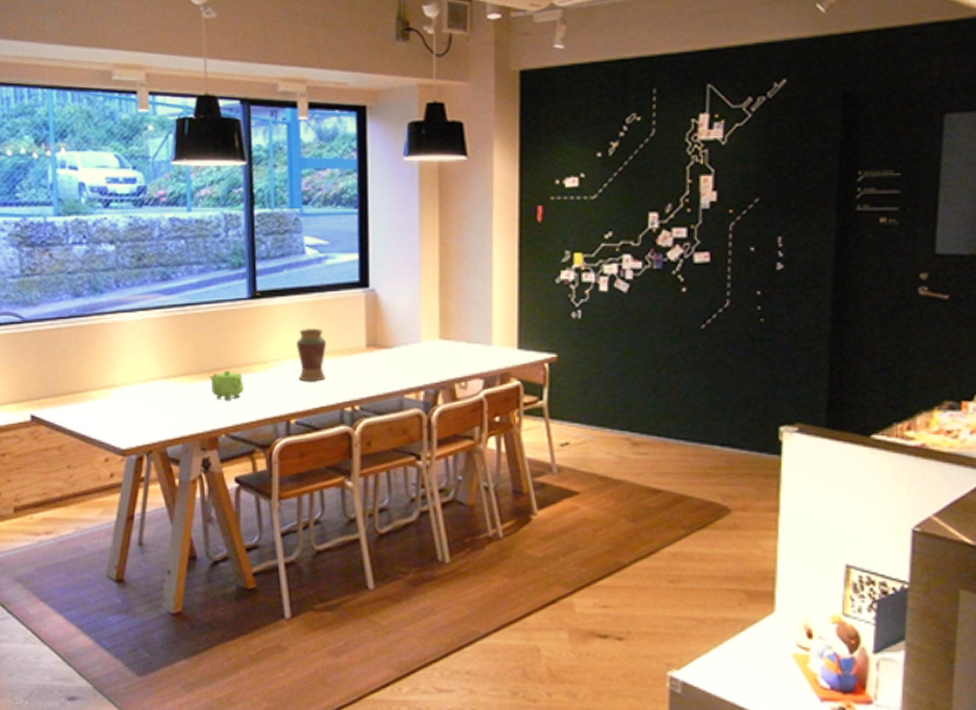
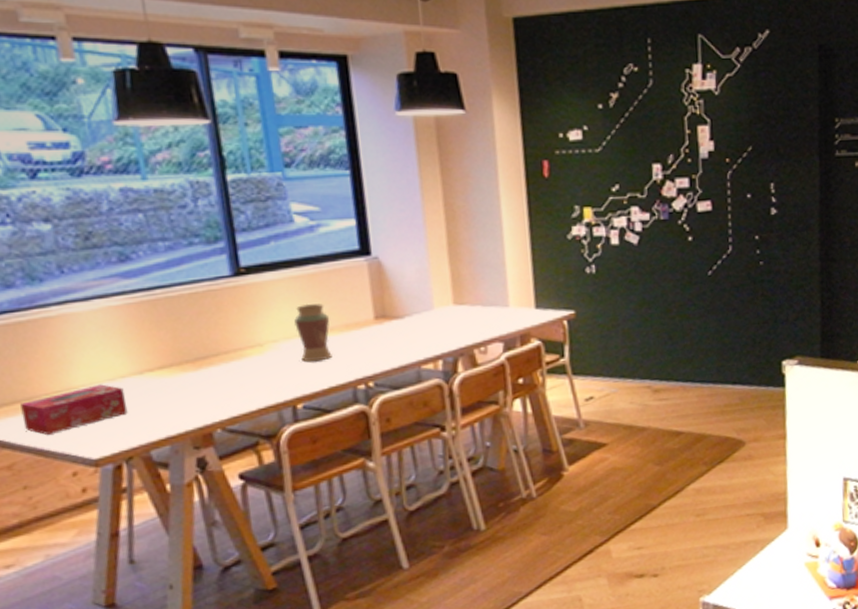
tissue box: none [74,384,153,423] -> present [20,384,128,435]
teapot: present [209,370,244,400] -> none [194,357,238,391]

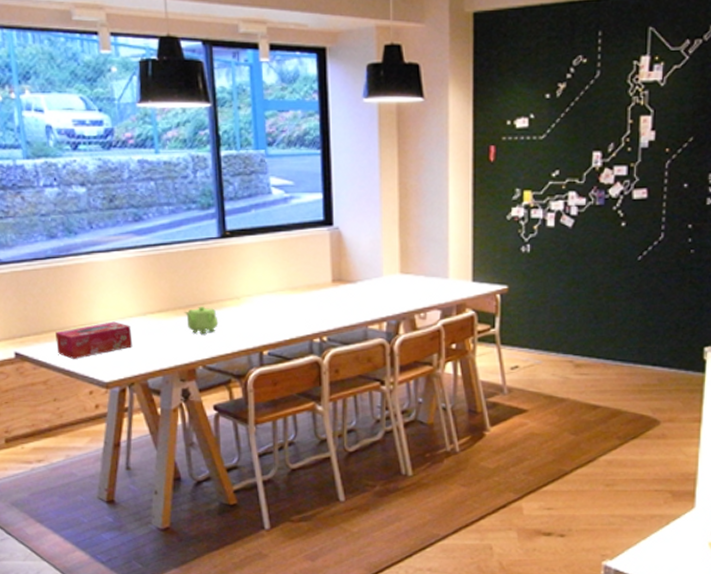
teapot: none [194,357,238,391] -> present [185,306,219,335]
vase: present [294,303,332,362] -> none [266,265,295,316]

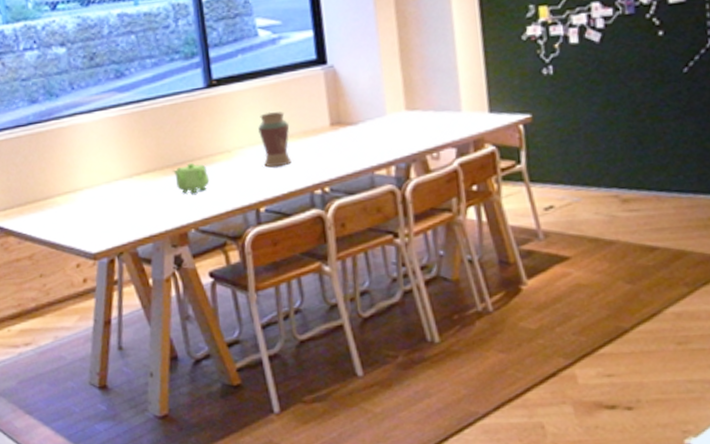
tissue box: present [55,321,133,359] -> none [40,186,120,230]
vase: none [266,265,295,316] -> present [258,111,292,168]

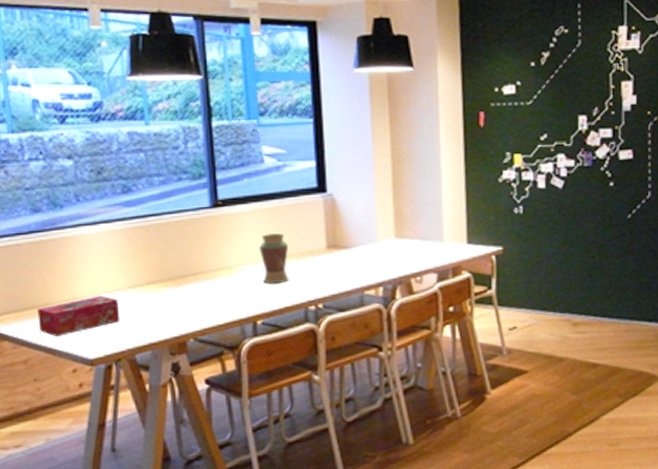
tissue box: none [40,186,120,230] -> present [38,295,120,336]
teapot: present [173,162,210,194] -> none [175,276,210,306]

